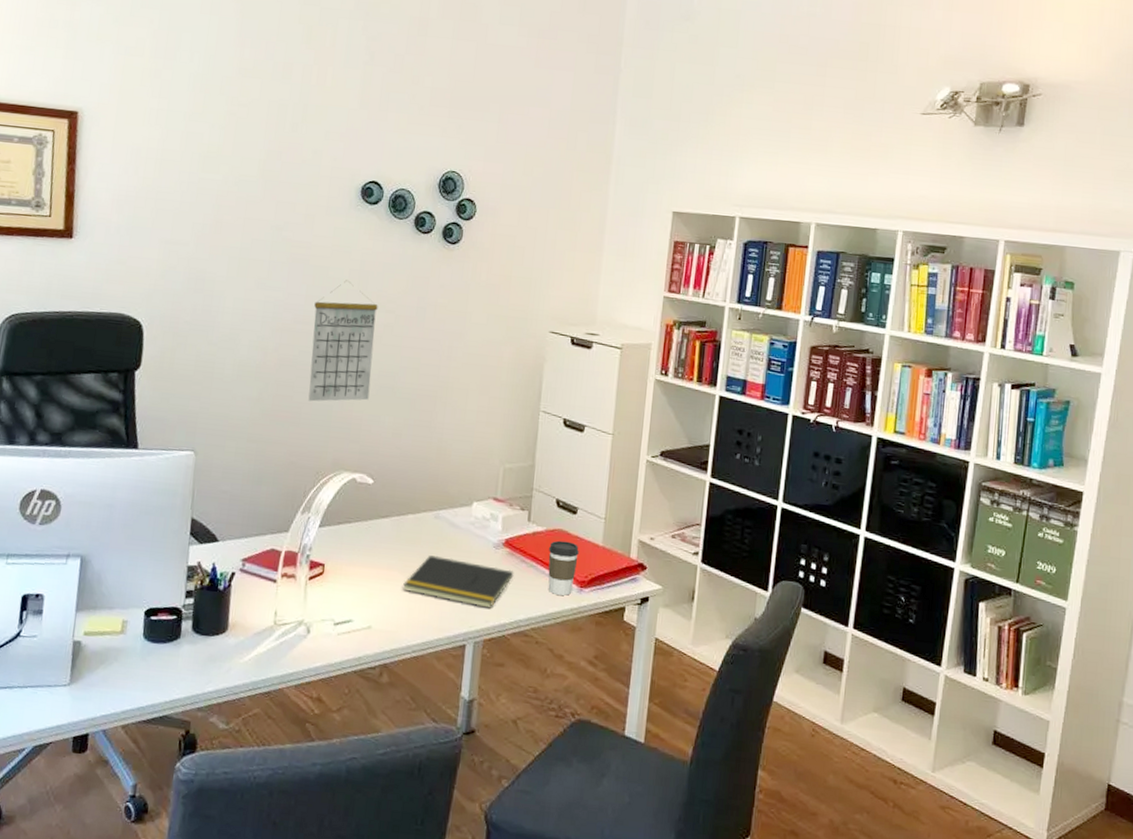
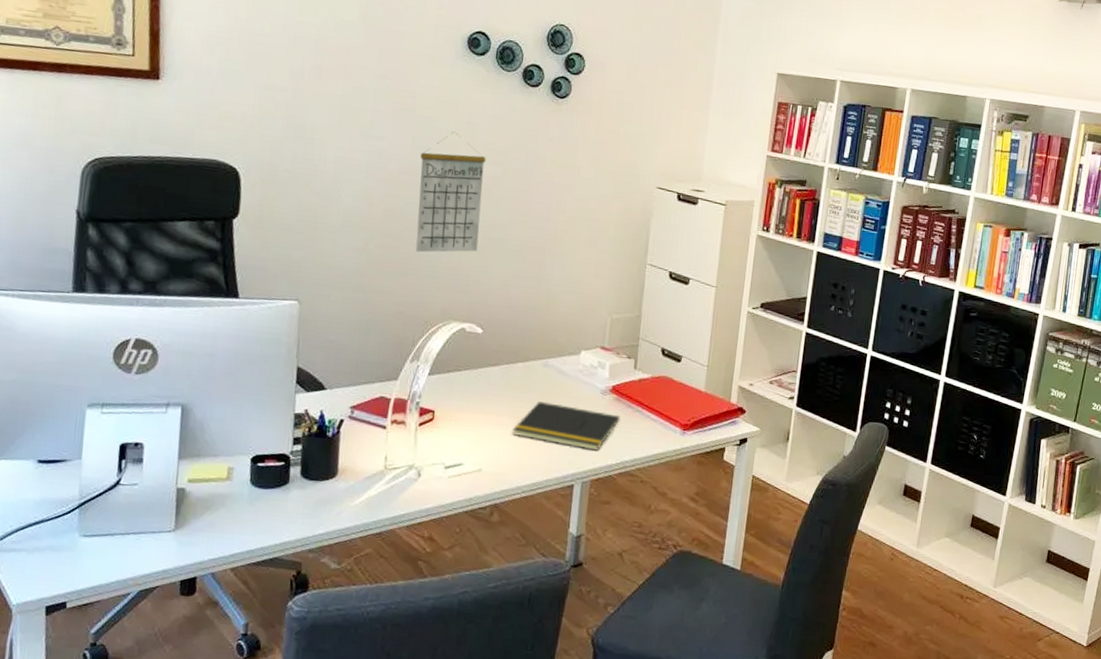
coffee cup: present [548,540,579,596] -> none [653,386,683,438]

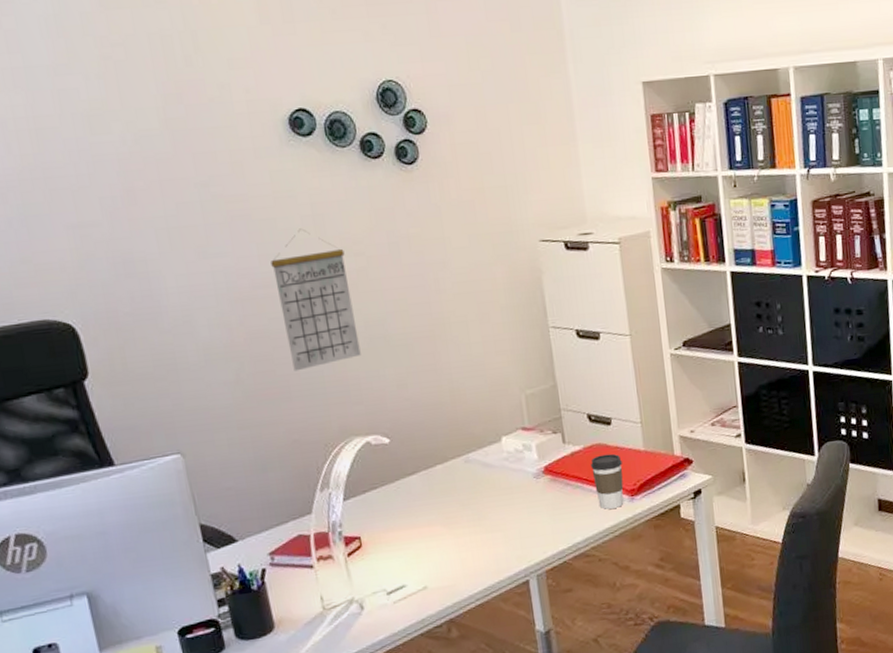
notepad: present [512,402,621,451] -> none [449,496,562,543]
coffee cup: none [653,386,683,438] -> present [590,453,624,509]

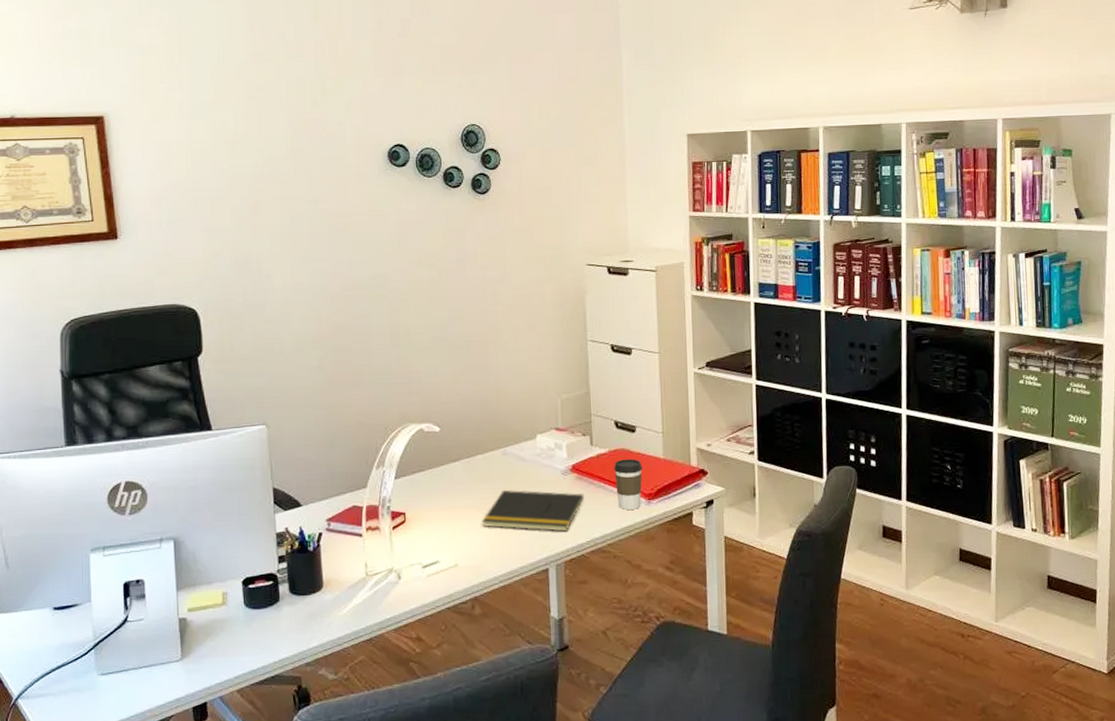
calendar: present [271,228,361,372] -> none [359,242,424,362]
notepad: none [449,496,562,543] -> present [482,490,585,532]

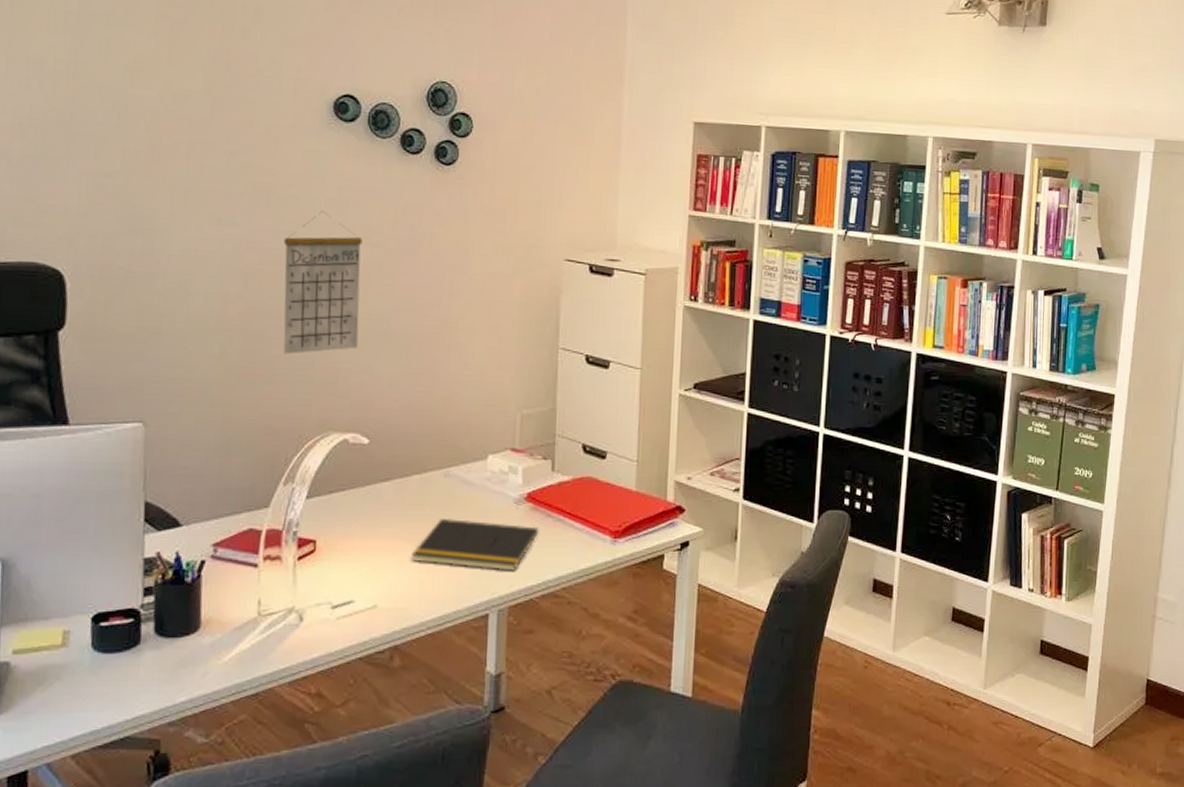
calendar: none [359,242,424,362] -> present [283,211,363,355]
coffee cup: present [614,459,643,510] -> none [577,489,611,548]

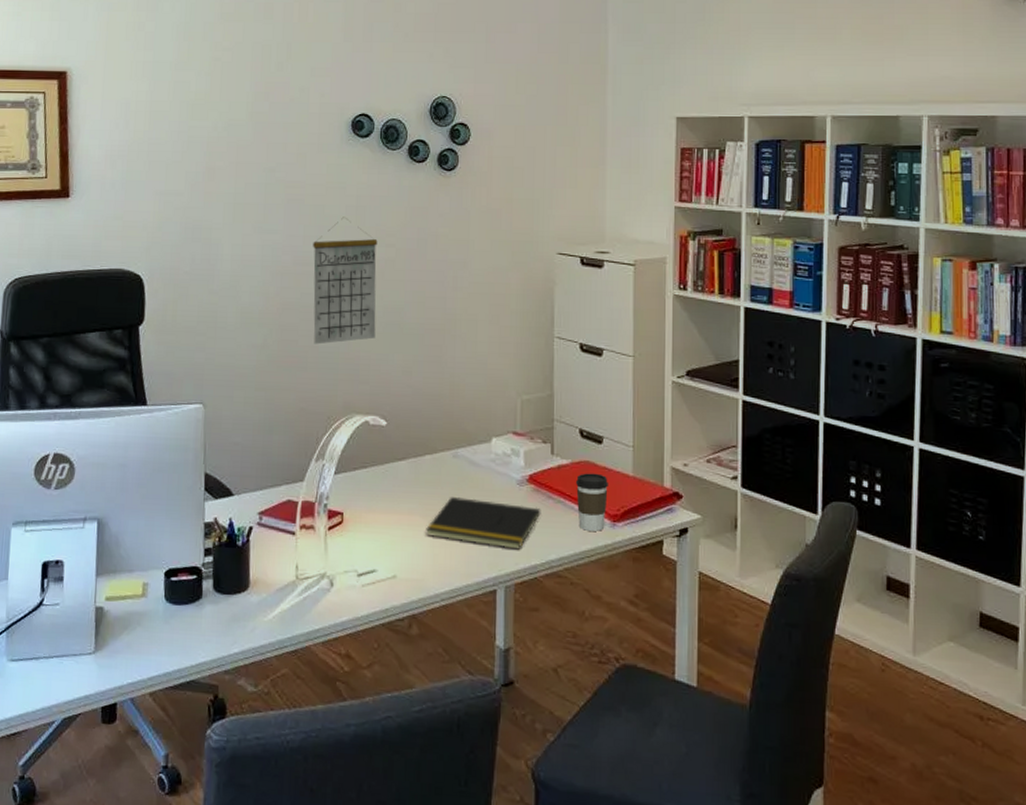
coffee cup: none [577,489,611,548] -> present [576,473,608,531]

